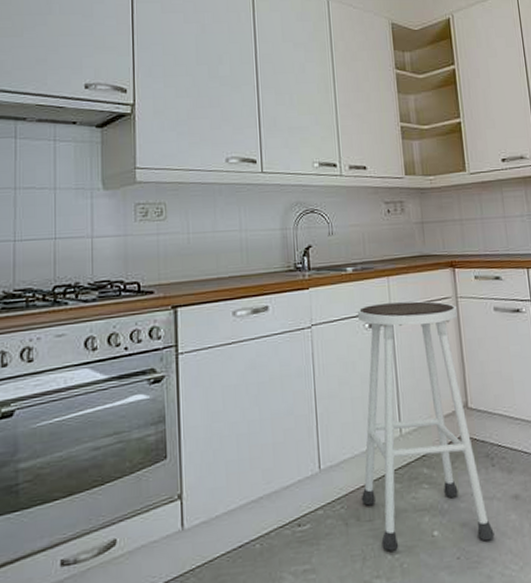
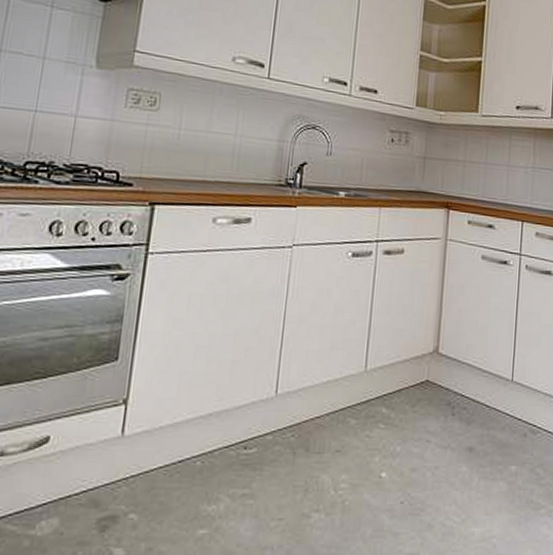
stool: present [357,301,495,551] -> none [313,233,445,489]

